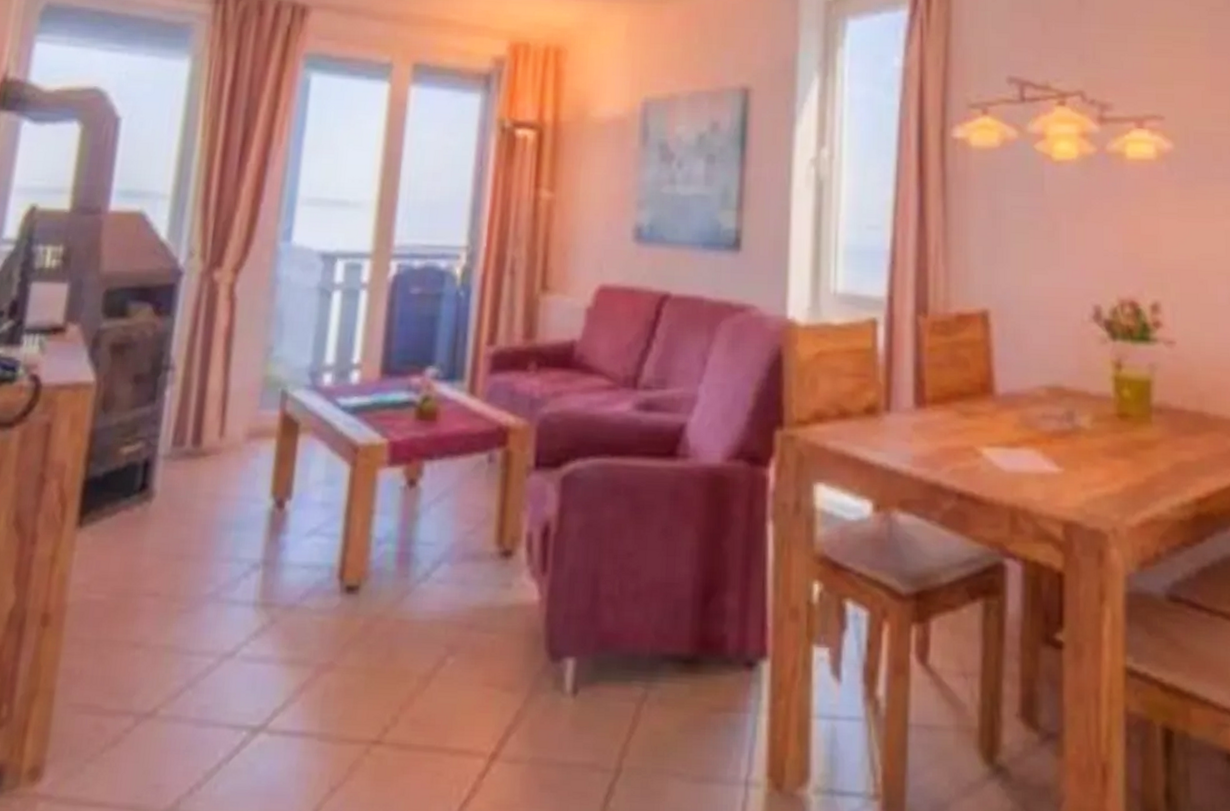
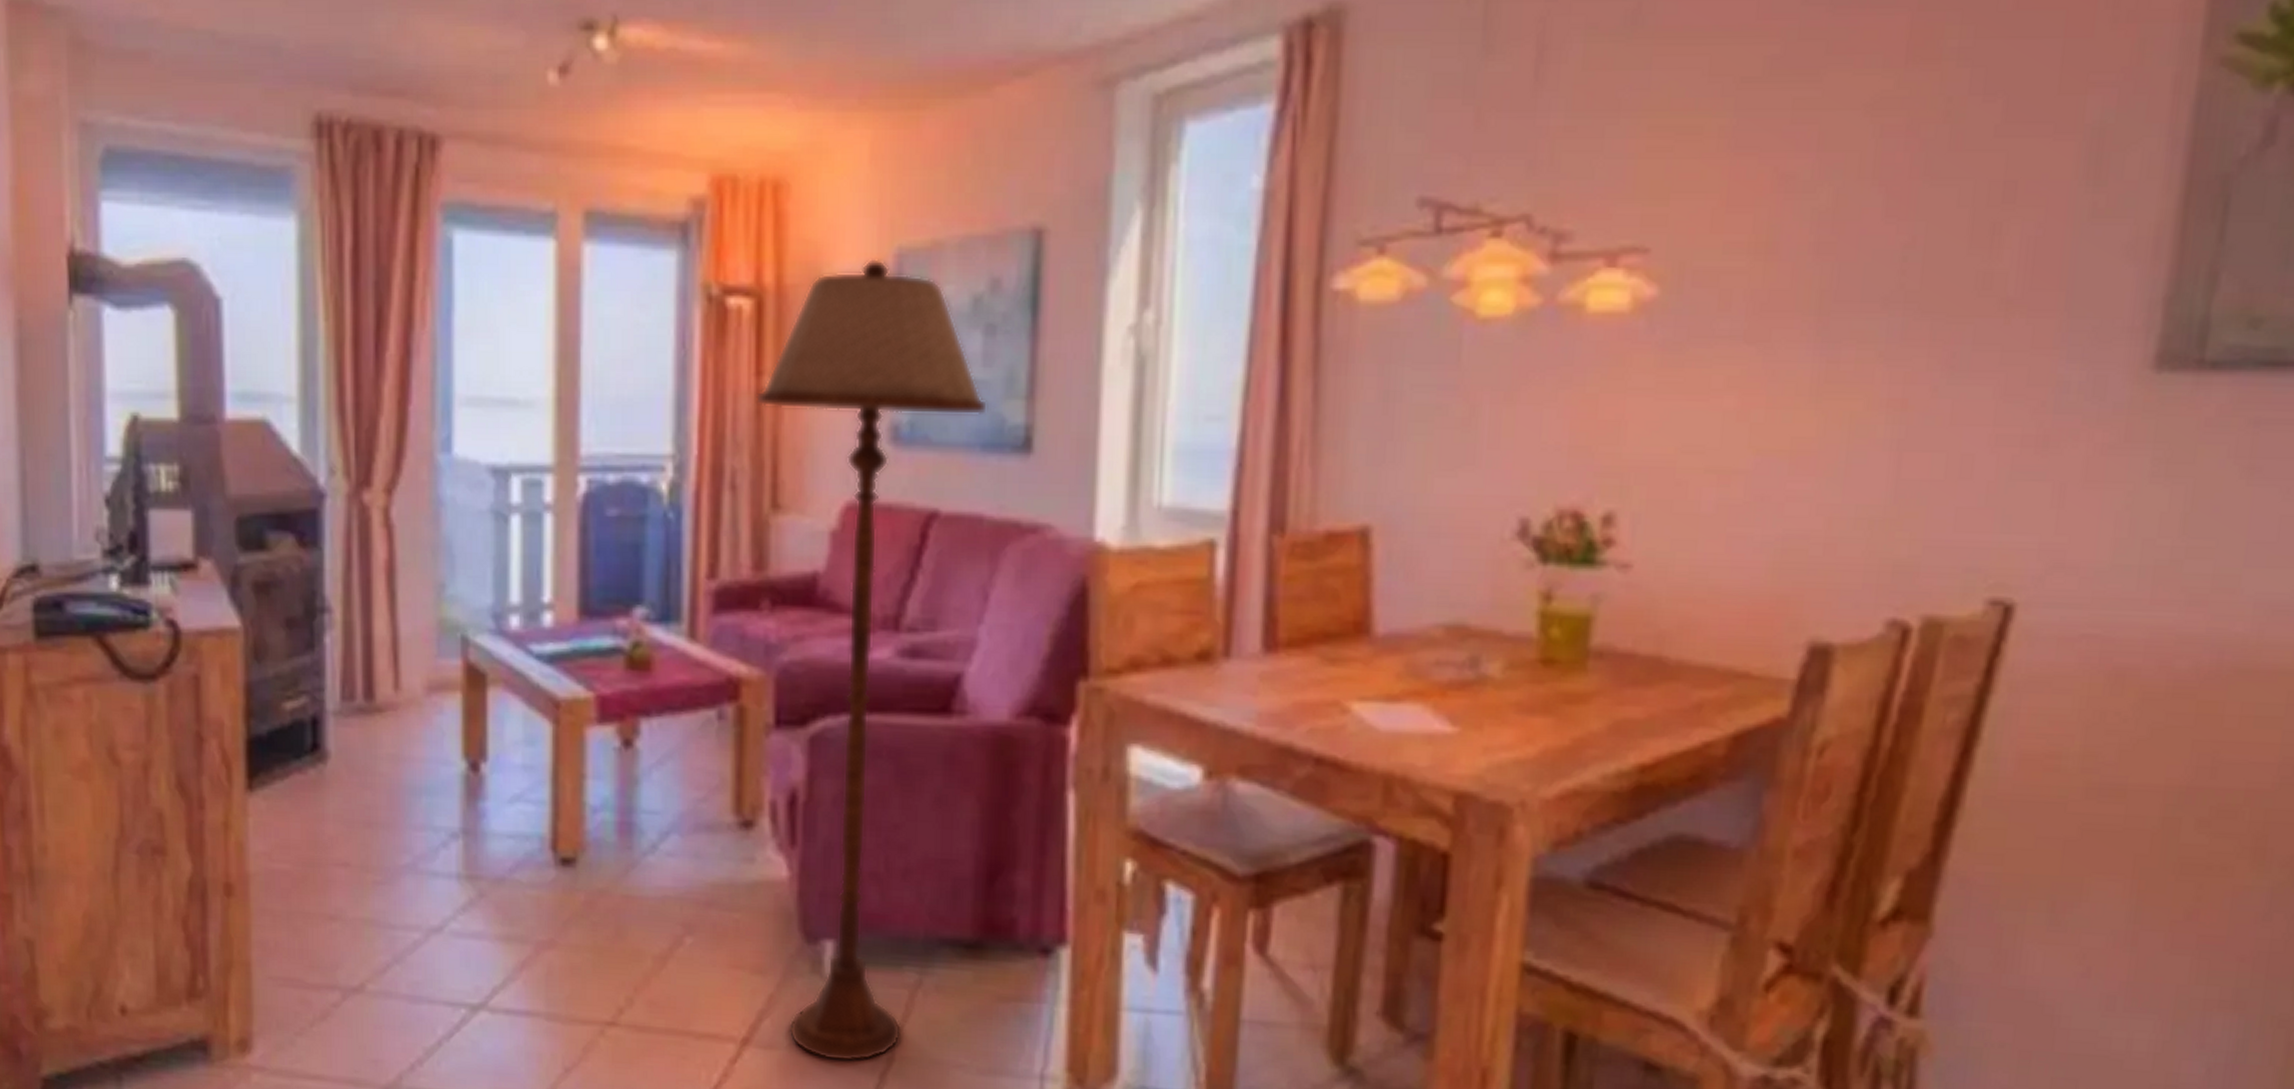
floor lamp: none [532,105,709,774] -> present [755,259,988,1062]

